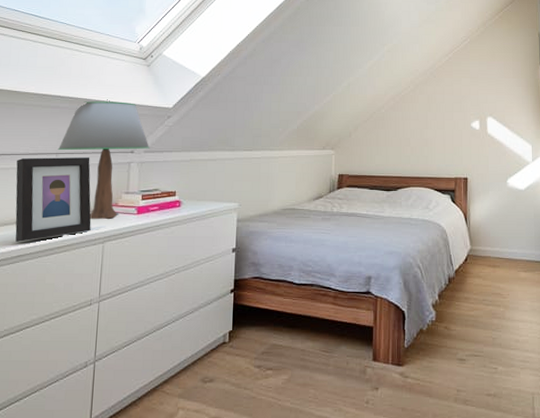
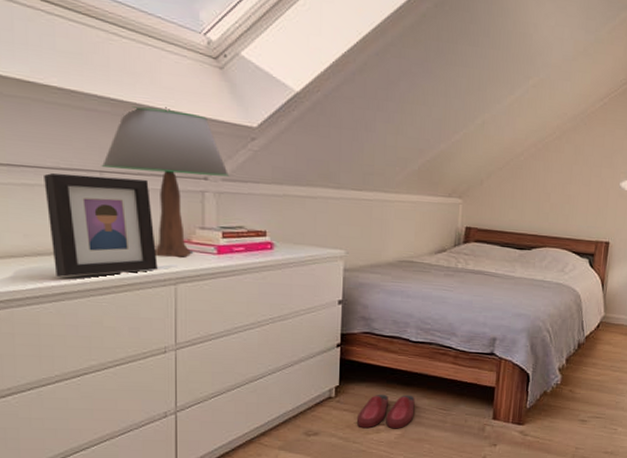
slippers: none [248,337,300,374] -> present [357,394,415,429]

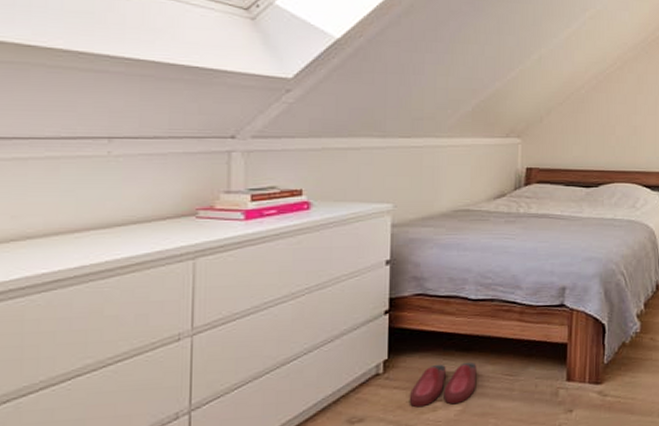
picture frame: present [44,173,158,277] -> none [40,142,173,262]
table lamp: present [101,106,230,258] -> none [110,63,261,229]

